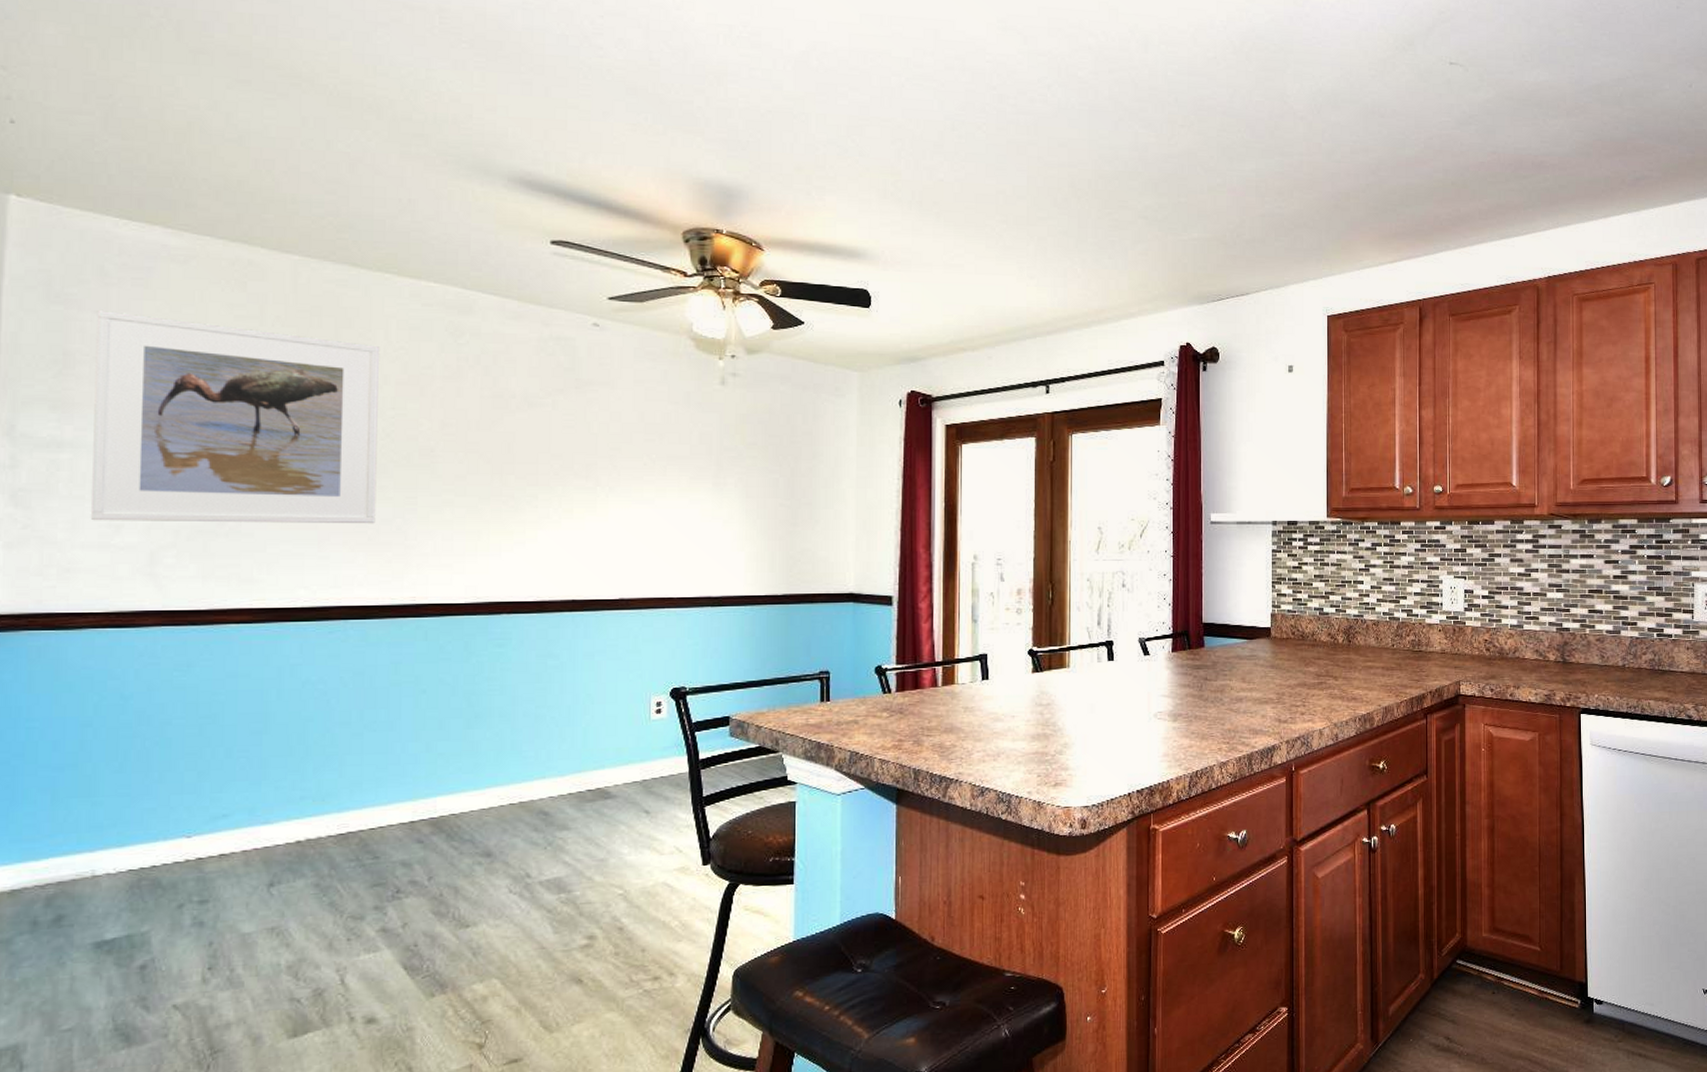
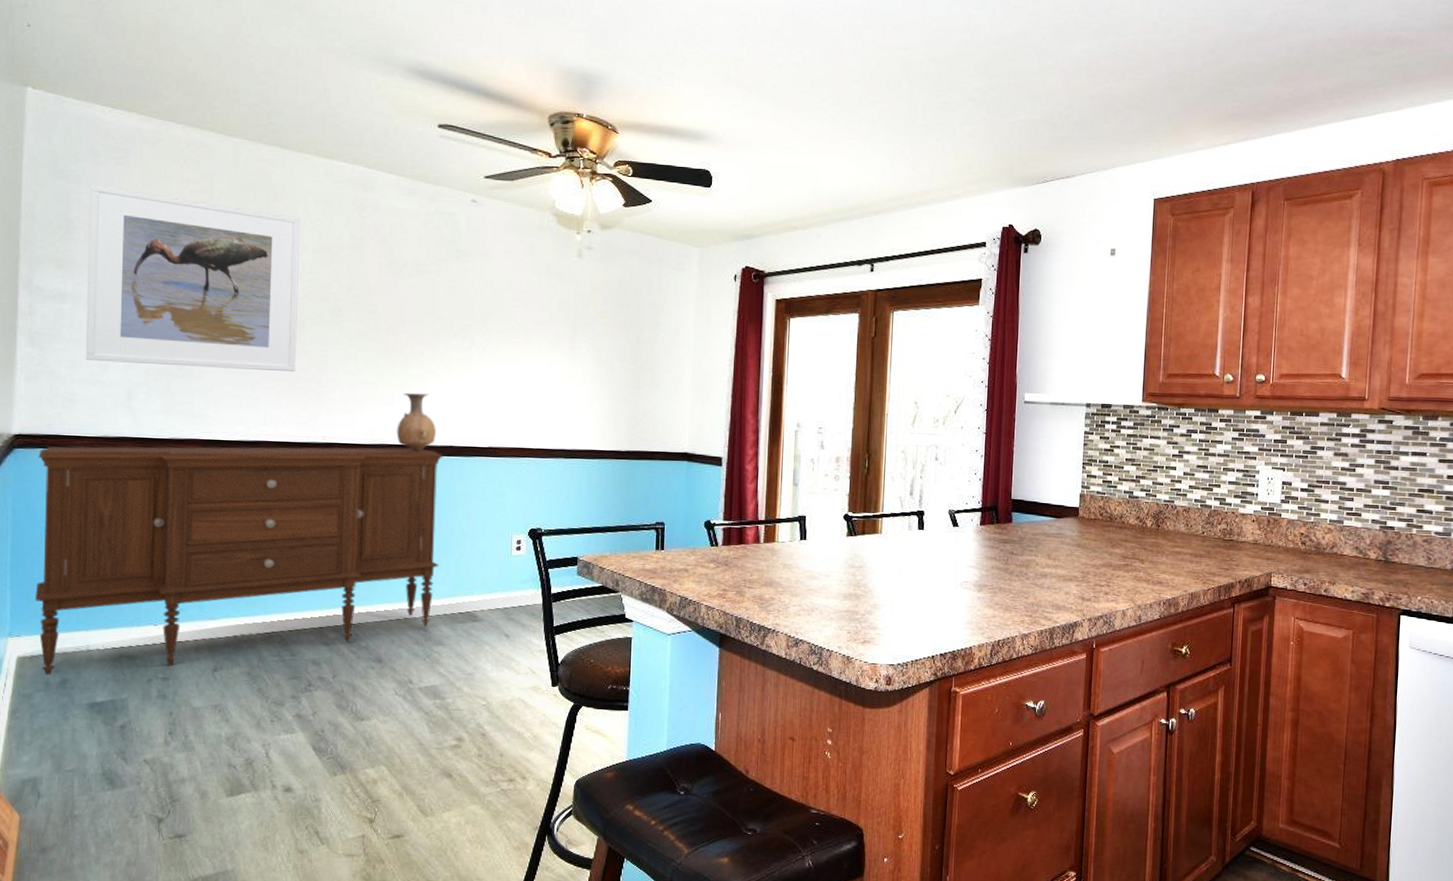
sideboard: none [18,604,565,912] -> present [35,445,443,675]
vase: none [505,541,555,608] -> present [396,393,436,451]

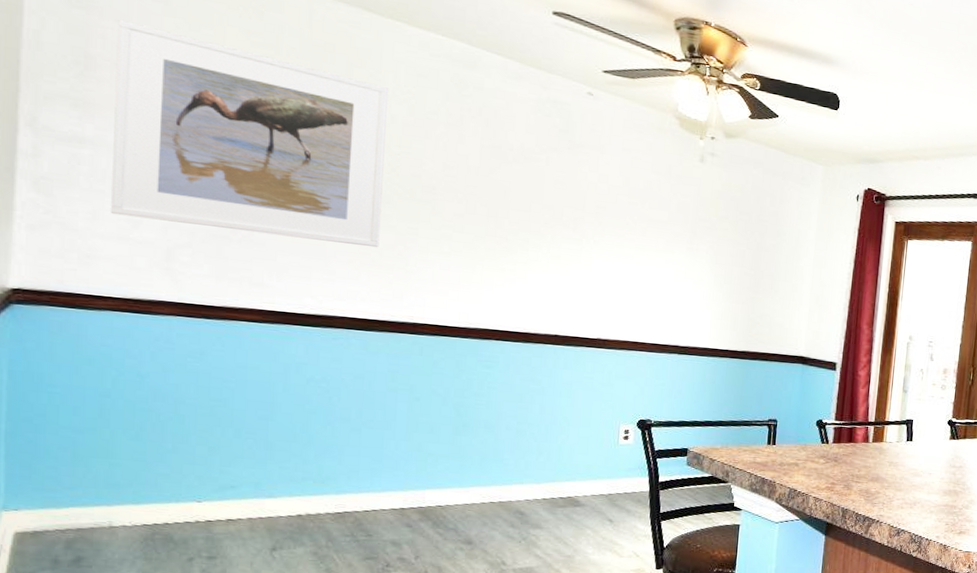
sideboard: present [35,445,443,675] -> none [40,304,548,552]
vase: present [396,393,436,451] -> none [495,279,540,338]

